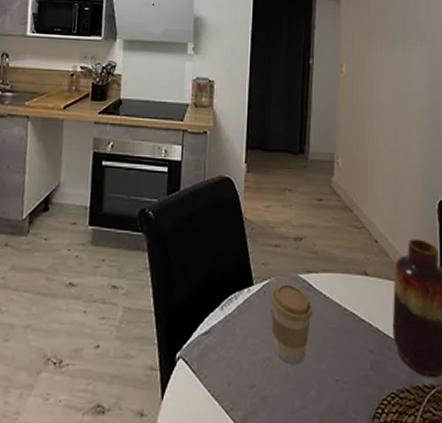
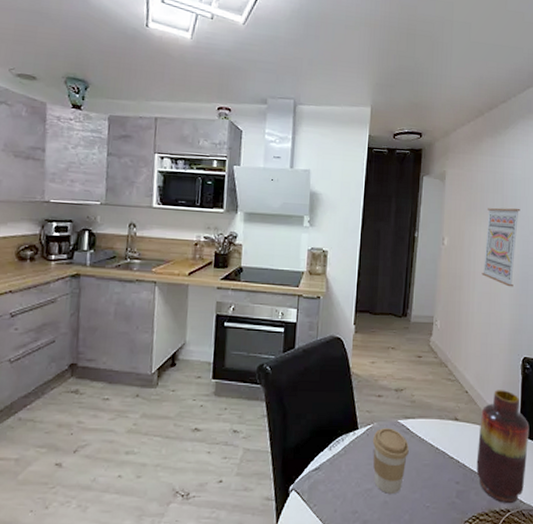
wall art: none [386,31,426,119] -> present [481,208,521,287]

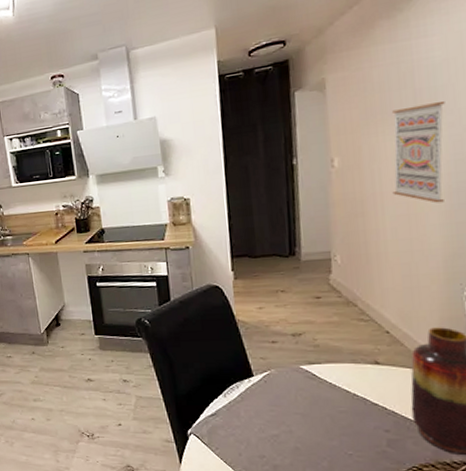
coffee cup: present [372,427,409,494] -> none [271,373,318,440]

